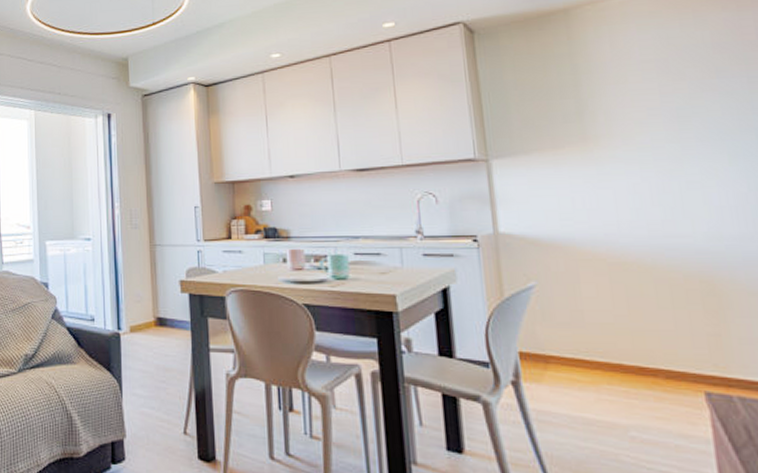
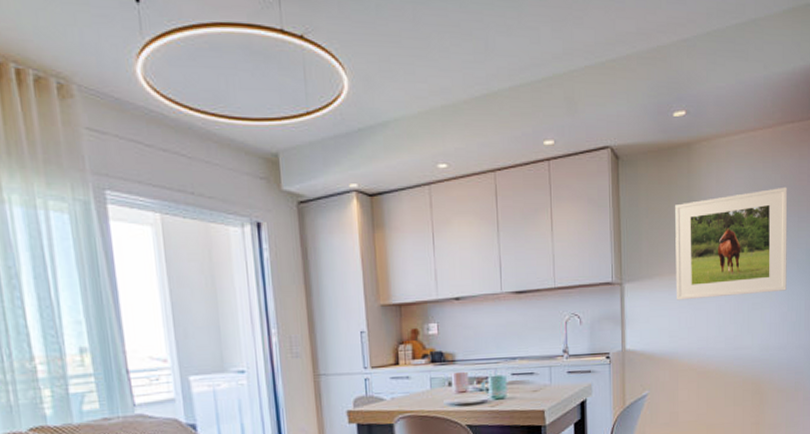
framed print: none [553,43,742,178] -> present [675,186,788,300]

